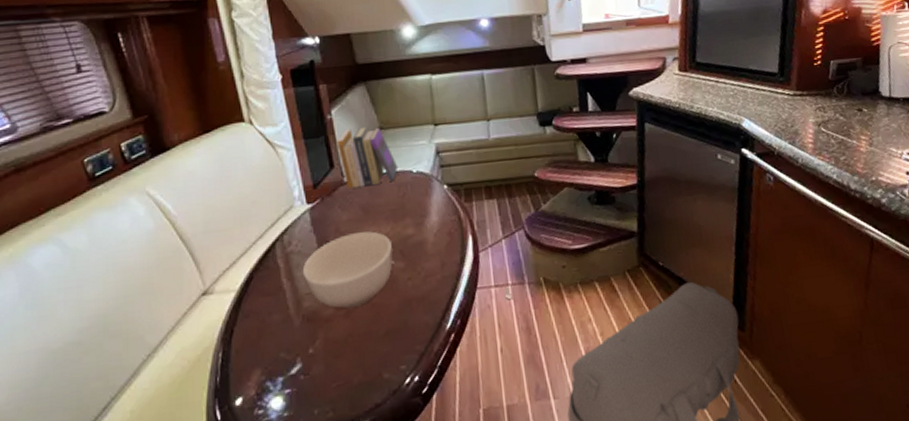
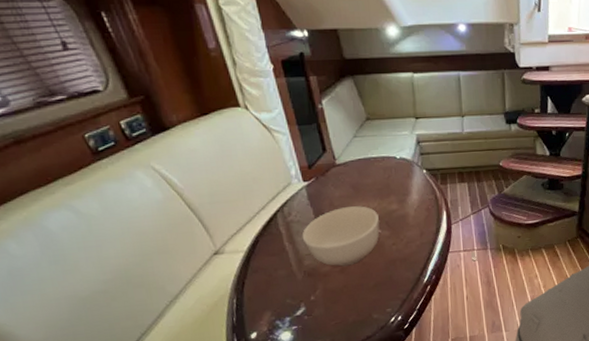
books: present [336,127,399,189] -> none [327,117,384,170]

